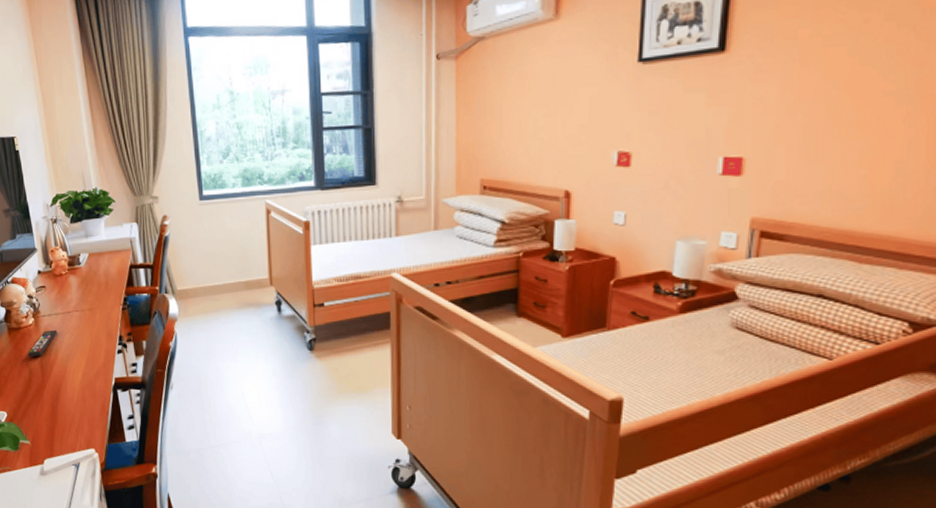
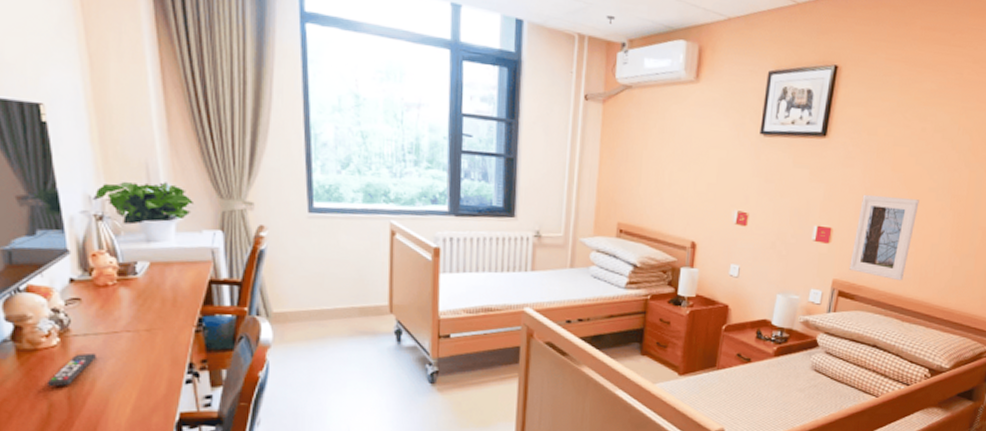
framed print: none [773,108,870,213] -> present [849,194,919,281]

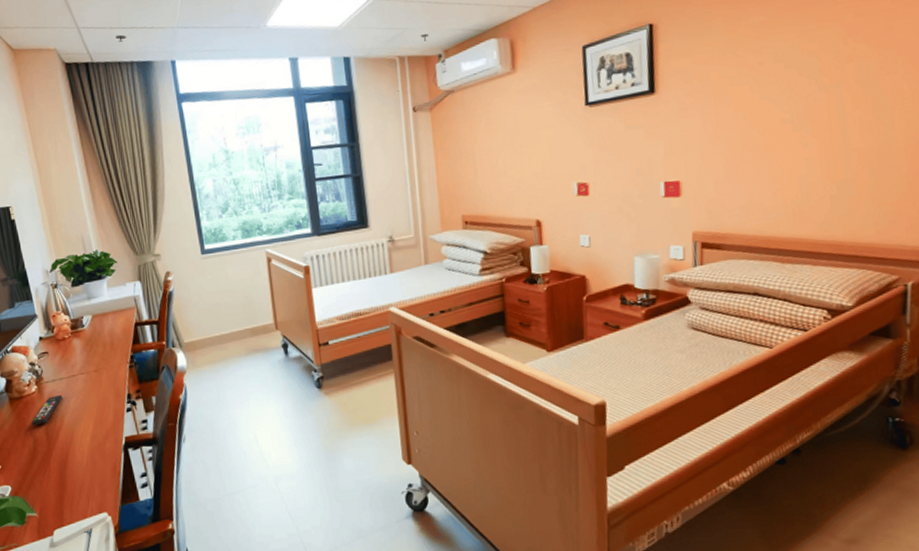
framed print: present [849,194,919,281] -> none [707,134,774,222]

